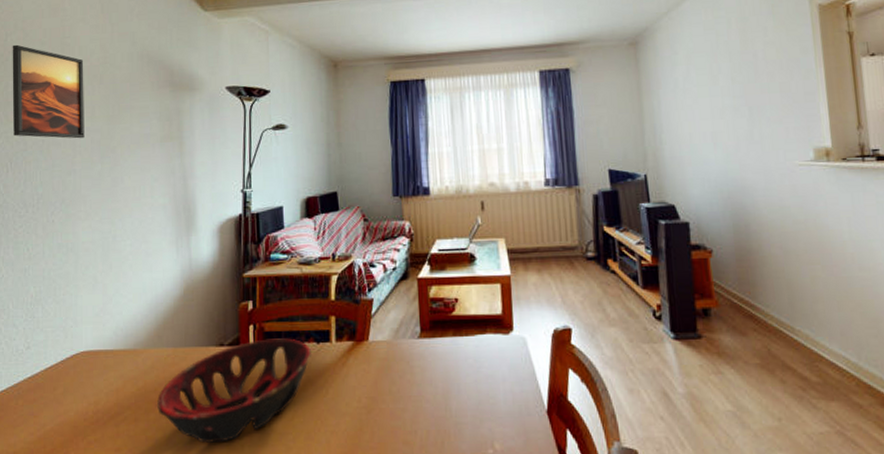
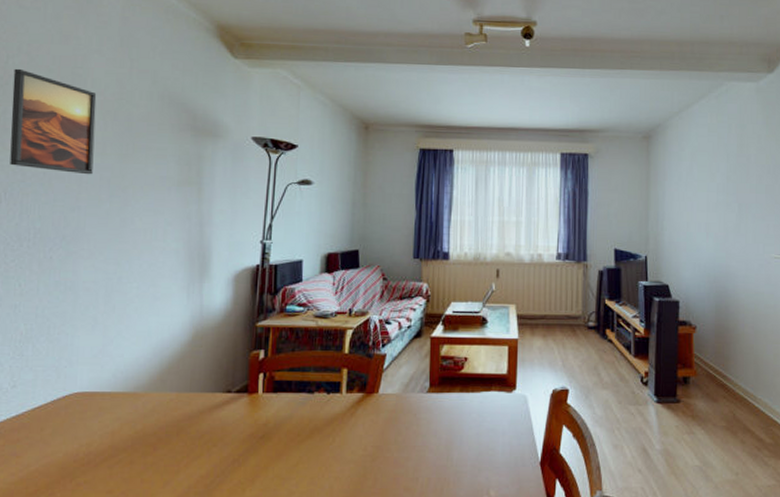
decorative bowl: present [156,338,311,443] -> none [155,387,321,486]

